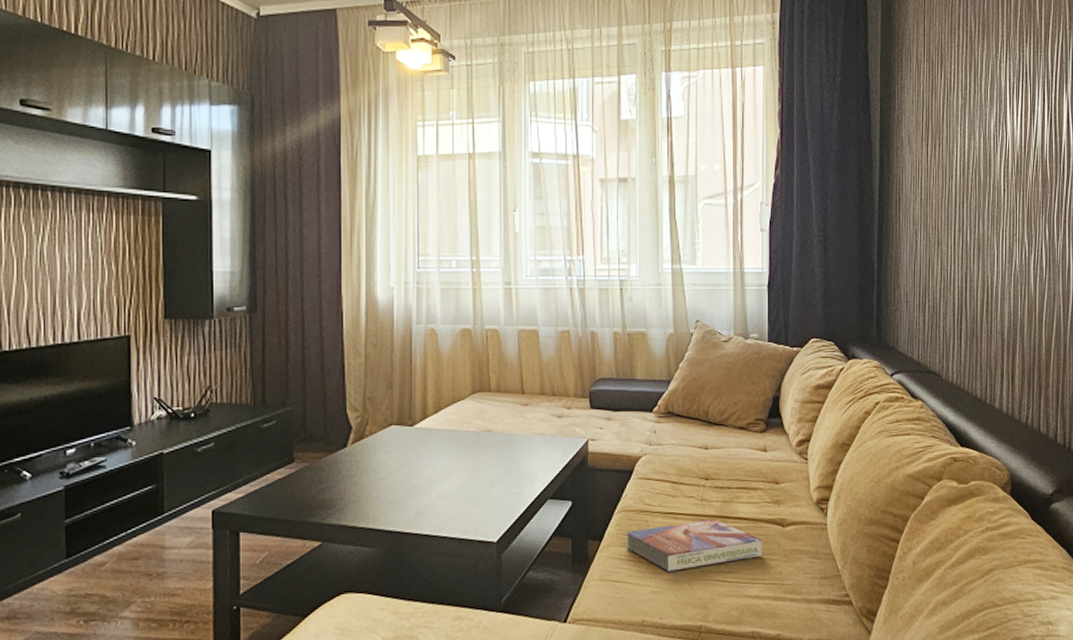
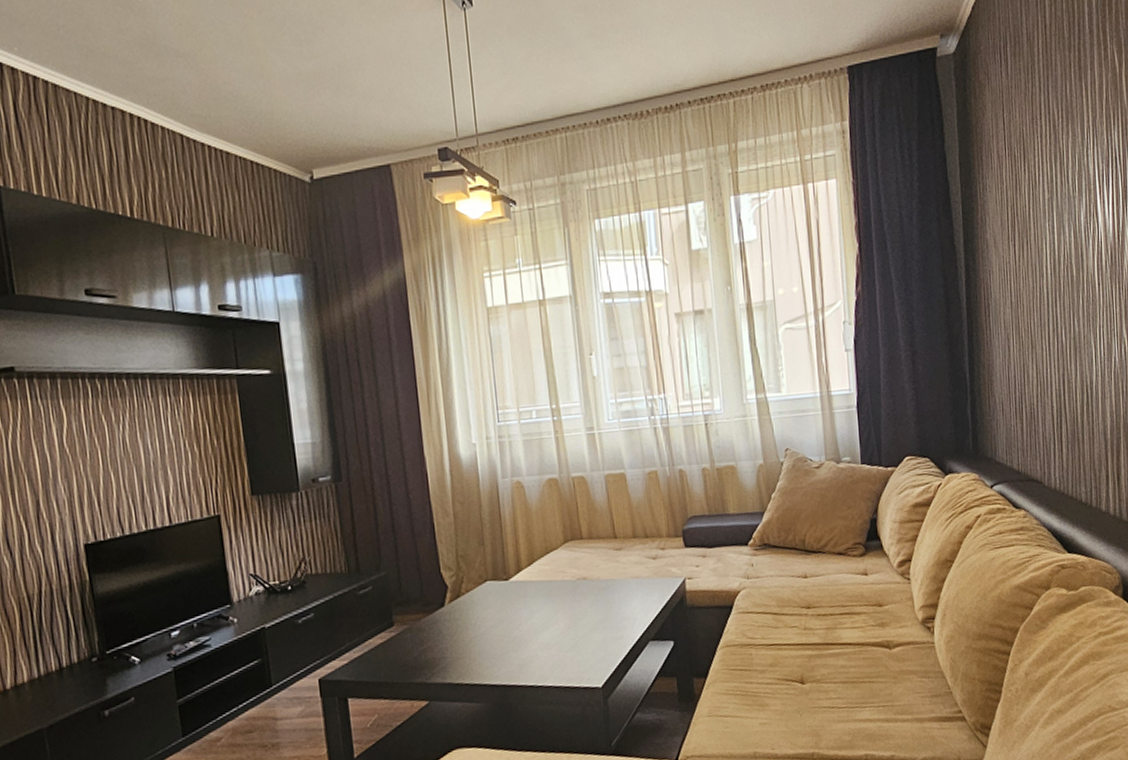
textbook: present [626,519,762,573] -> none [731,646,870,704]

